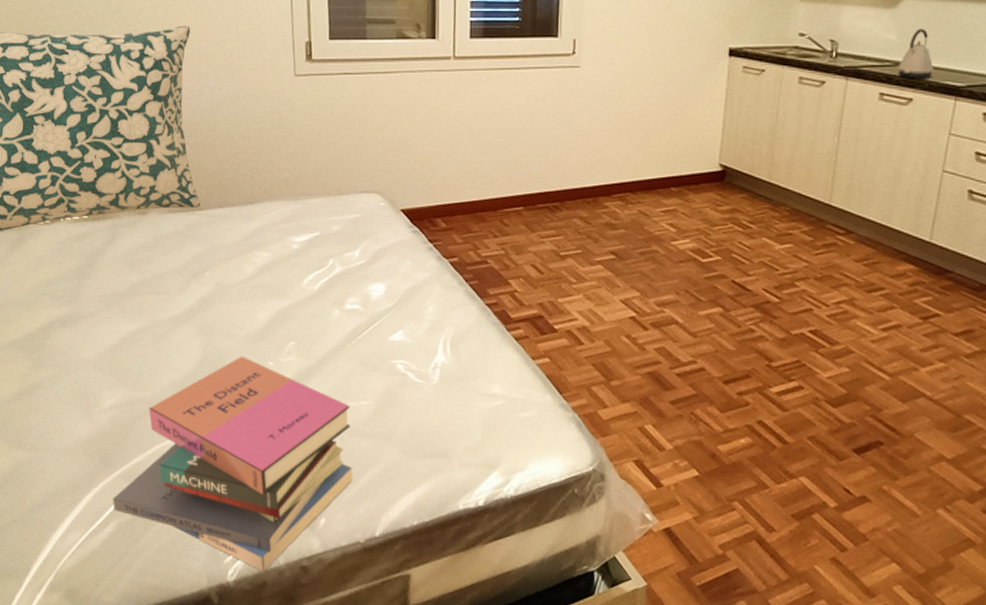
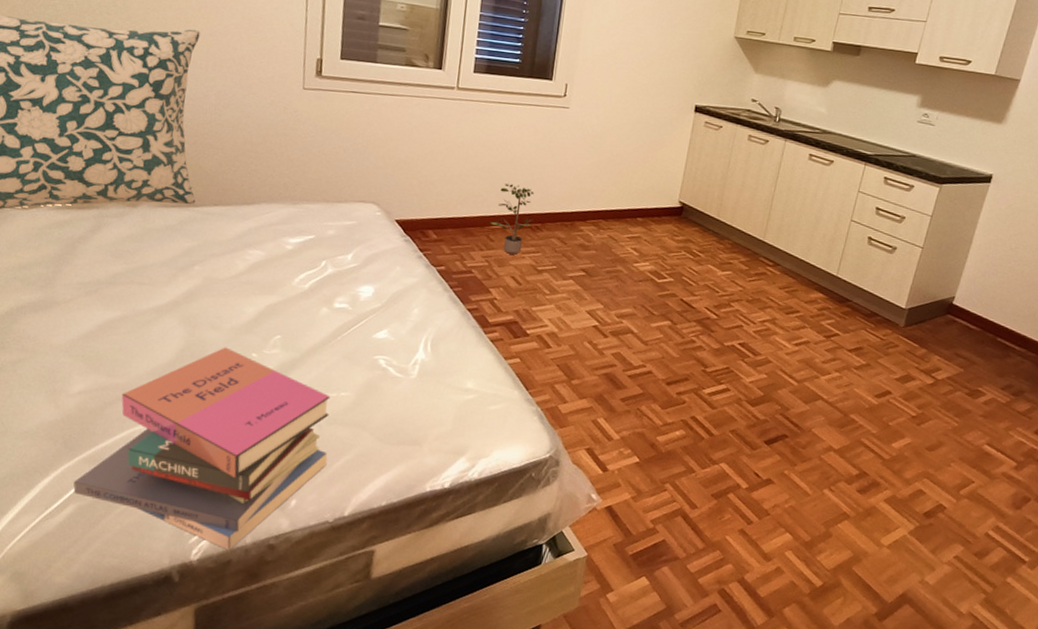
potted plant: none [502,159,550,240] -> present [490,183,534,255]
kettle: present [898,28,935,80] -> none [824,105,852,147]

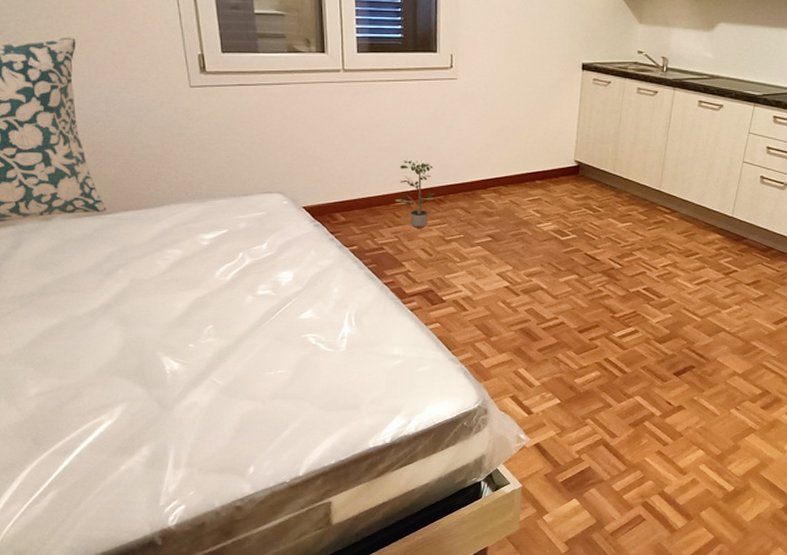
books: present [73,347,331,551] -> none [50,341,276,515]

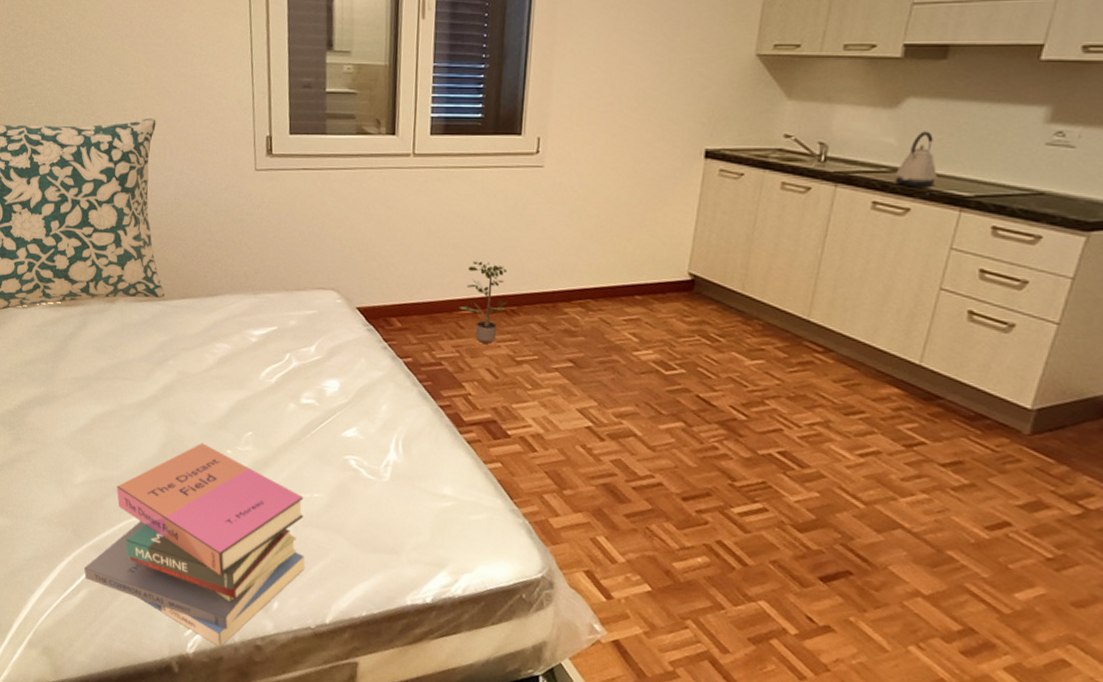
books: none [50,341,276,515] -> present [84,442,305,648]
kettle: none [713,48,740,90] -> present [895,131,938,188]

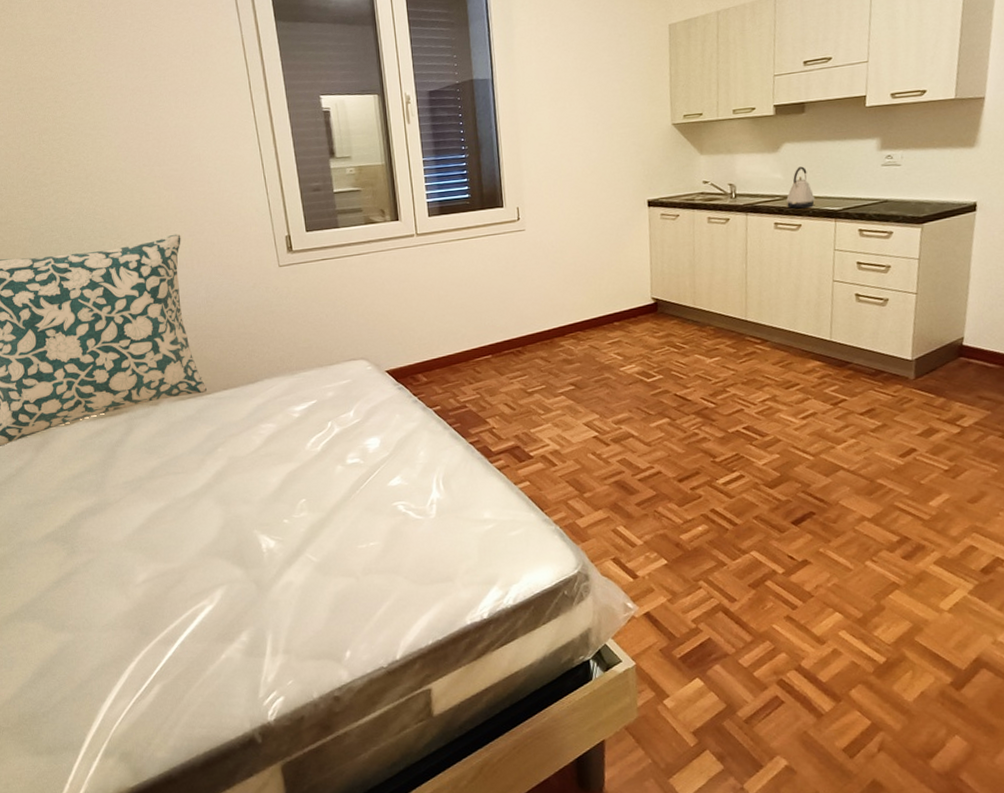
books: present [84,442,305,648] -> none [155,518,371,708]
potted plant: present [458,261,508,343] -> none [473,314,514,382]

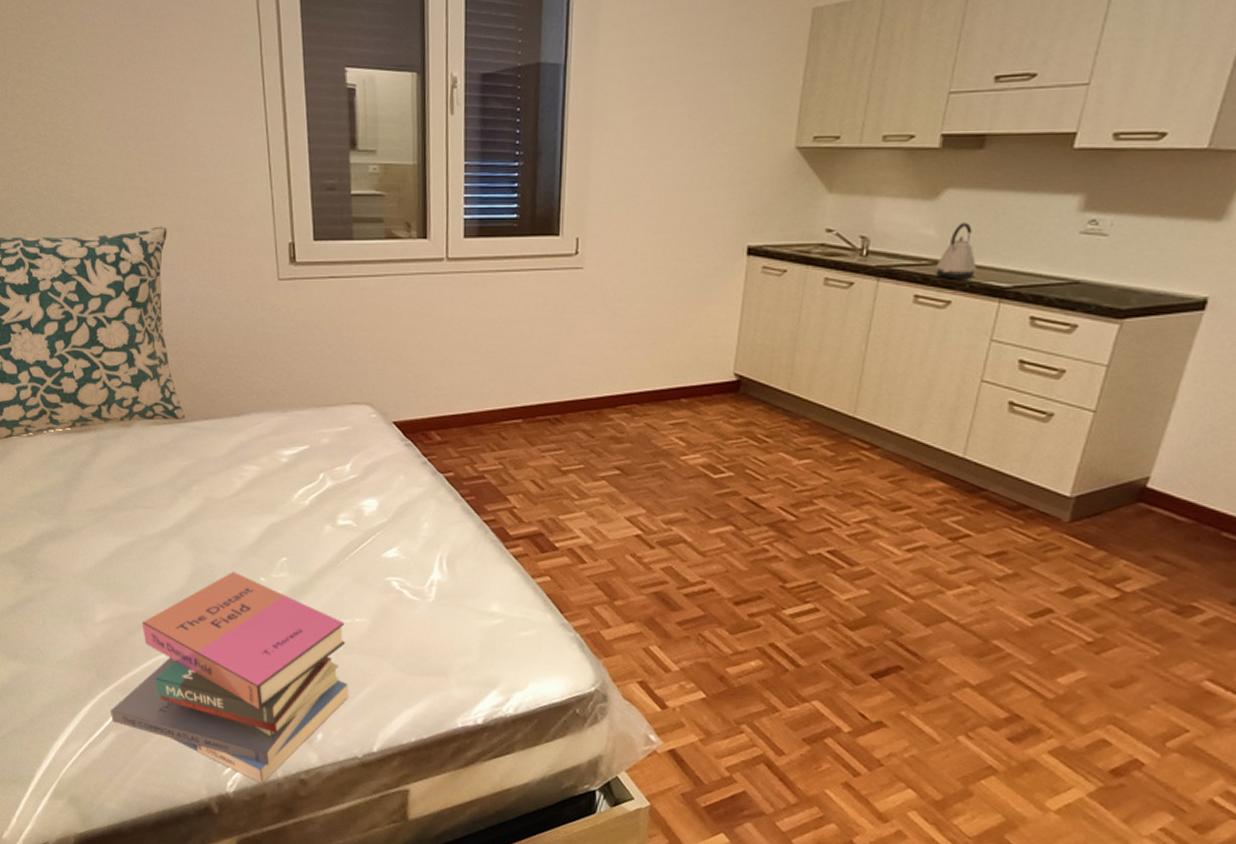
books: none [155,518,371,708] -> present [111,571,349,784]

